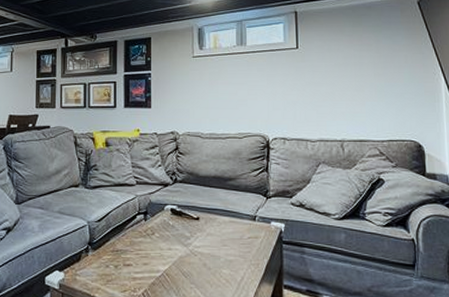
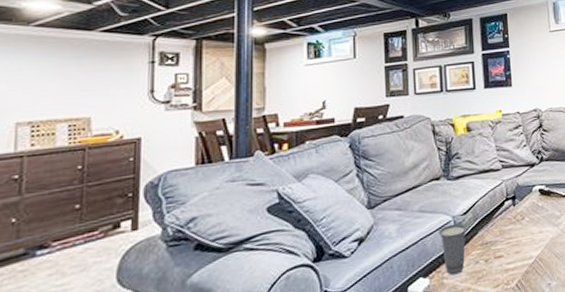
cup: none [74,228,101,274] -> present [438,223,468,276]

